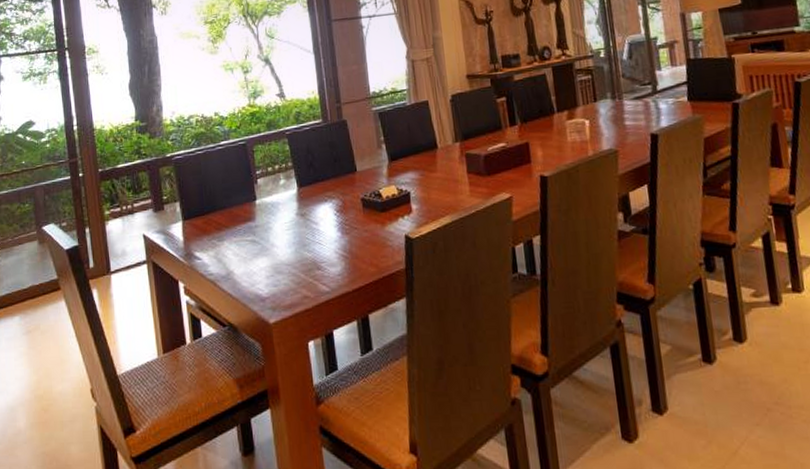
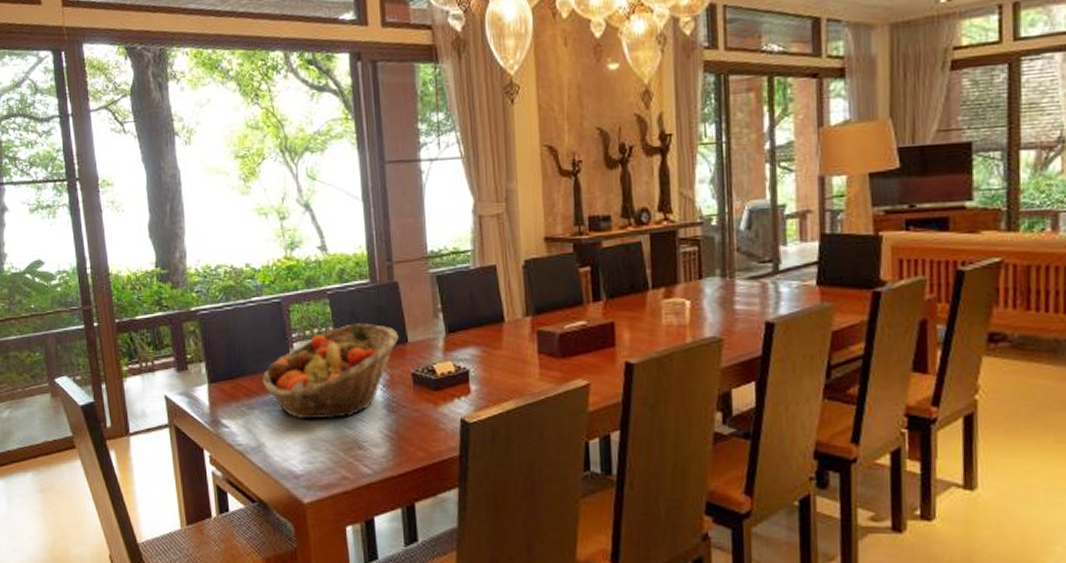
fruit basket: none [230,157,349,247] -> present [262,323,399,420]

